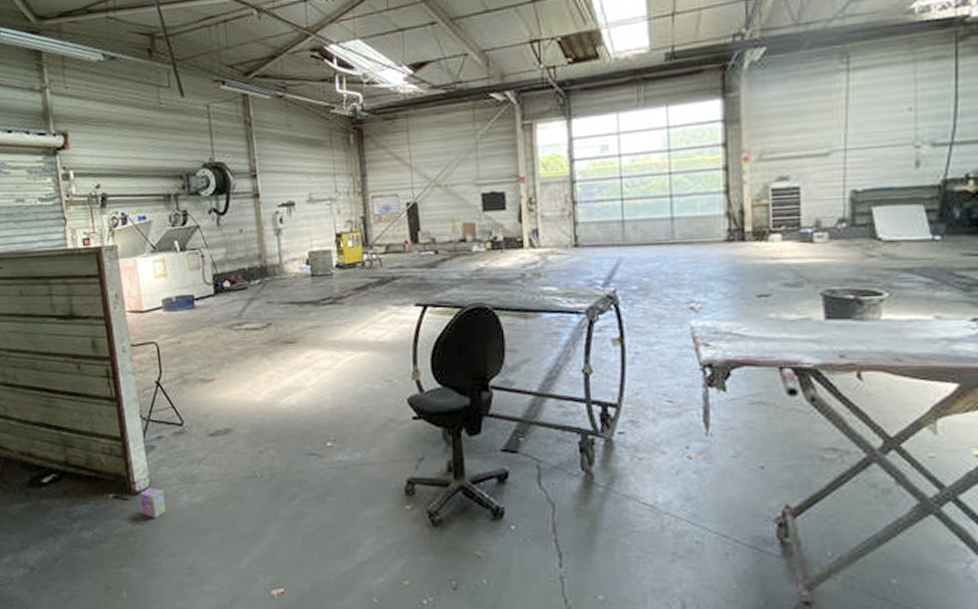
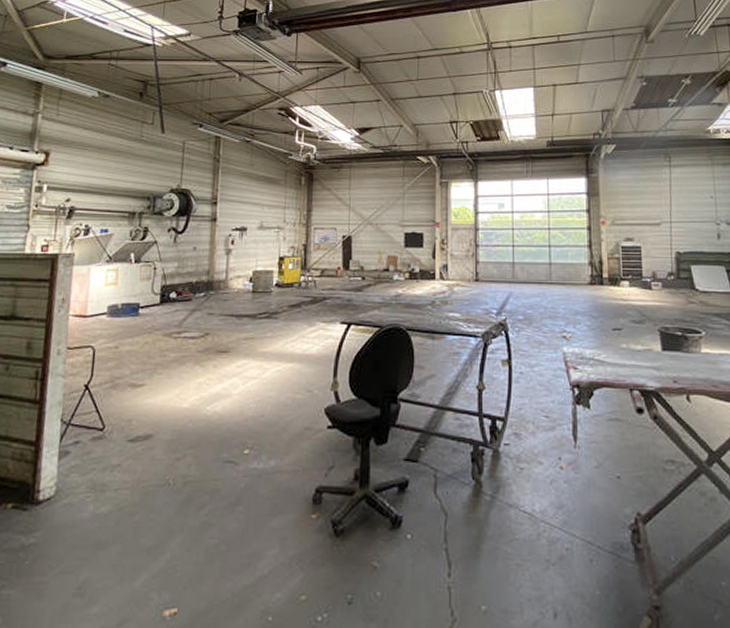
box: present [140,487,166,518] -> none [40,496,69,530]

